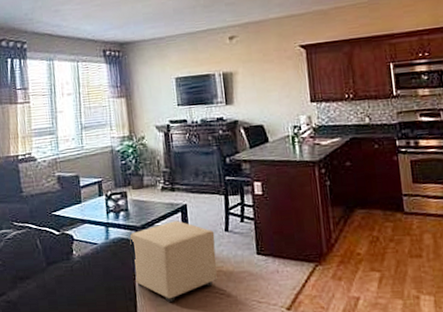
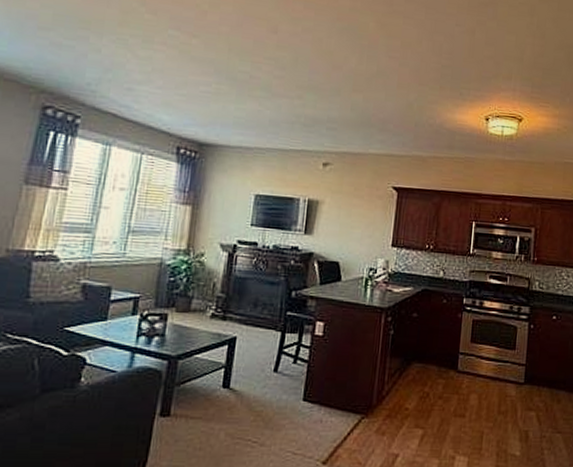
ottoman: present [130,221,217,302] -> none [155,354,262,448]

